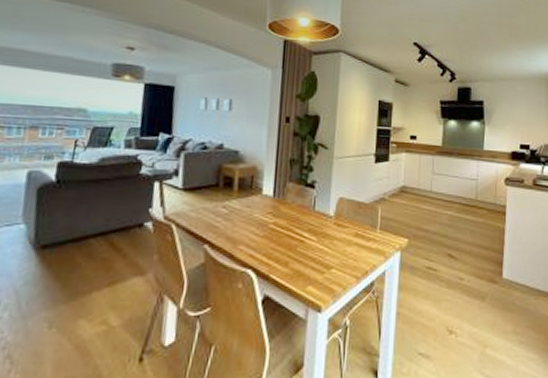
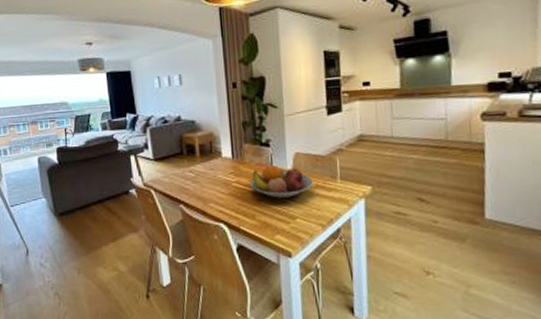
fruit bowl: none [288,209,354,245] -> present [250,165,314,198]

